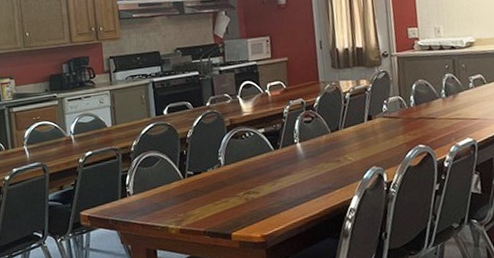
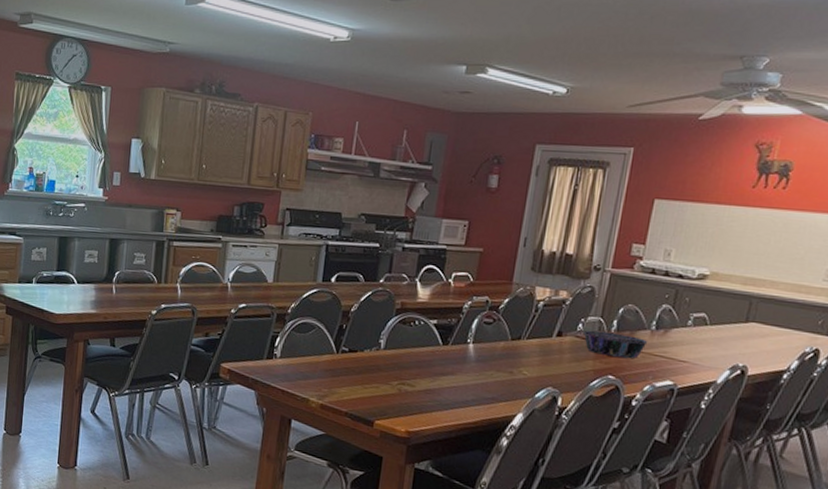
decorative bowl: none [388,106,443,128] -> present [583,330,648,359]

